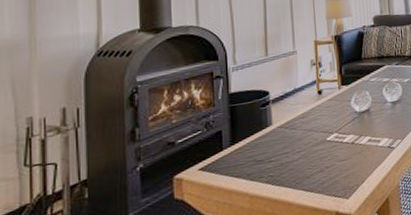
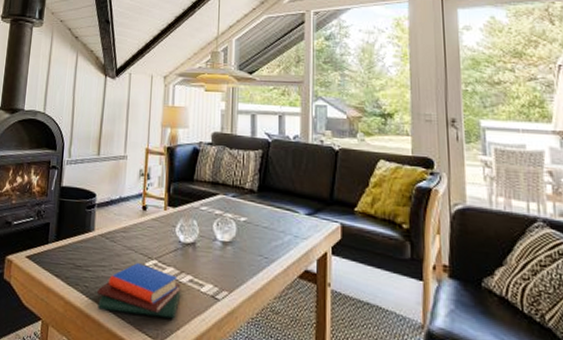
book: none [283,140,362,192] -> present [97,263,181,319]

